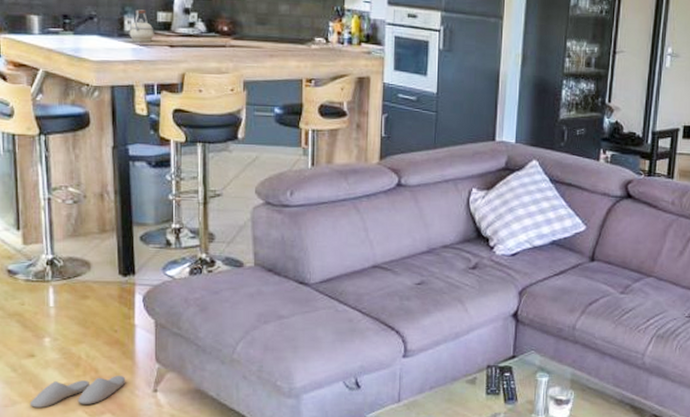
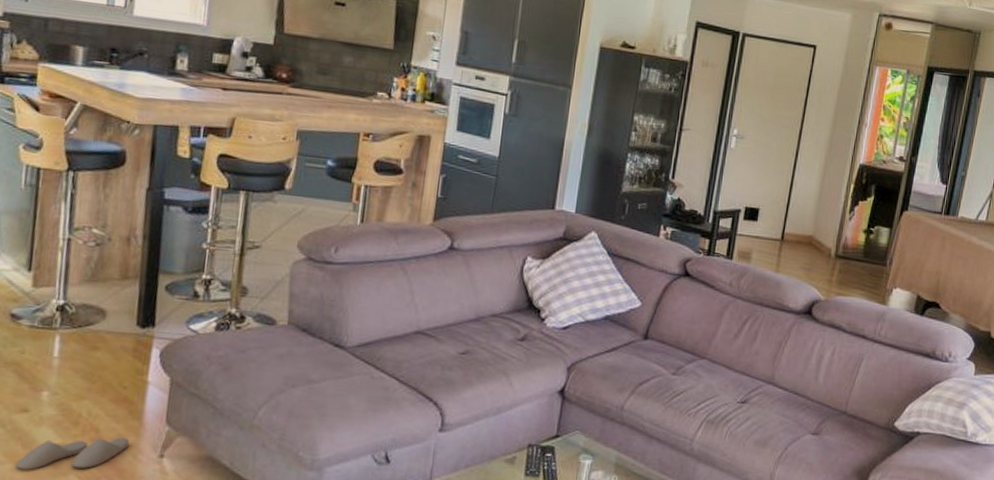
kettle: present [129,9,154,42] -> none [180,49,208,83]

